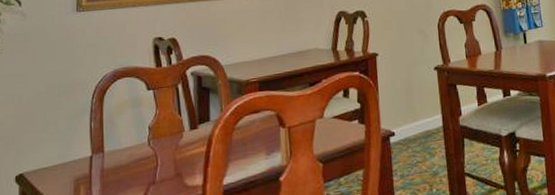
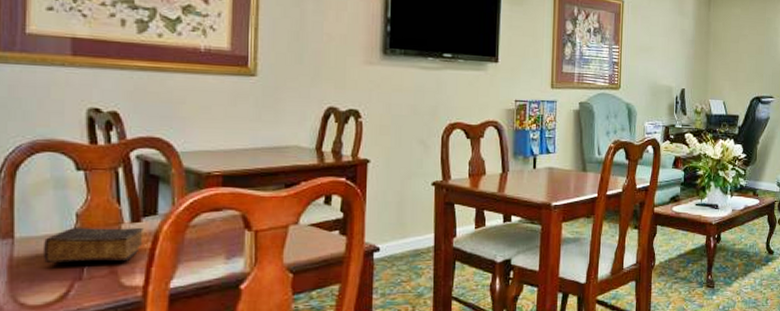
book: none [125,133,200,171] -> present [42,227,143,263]

